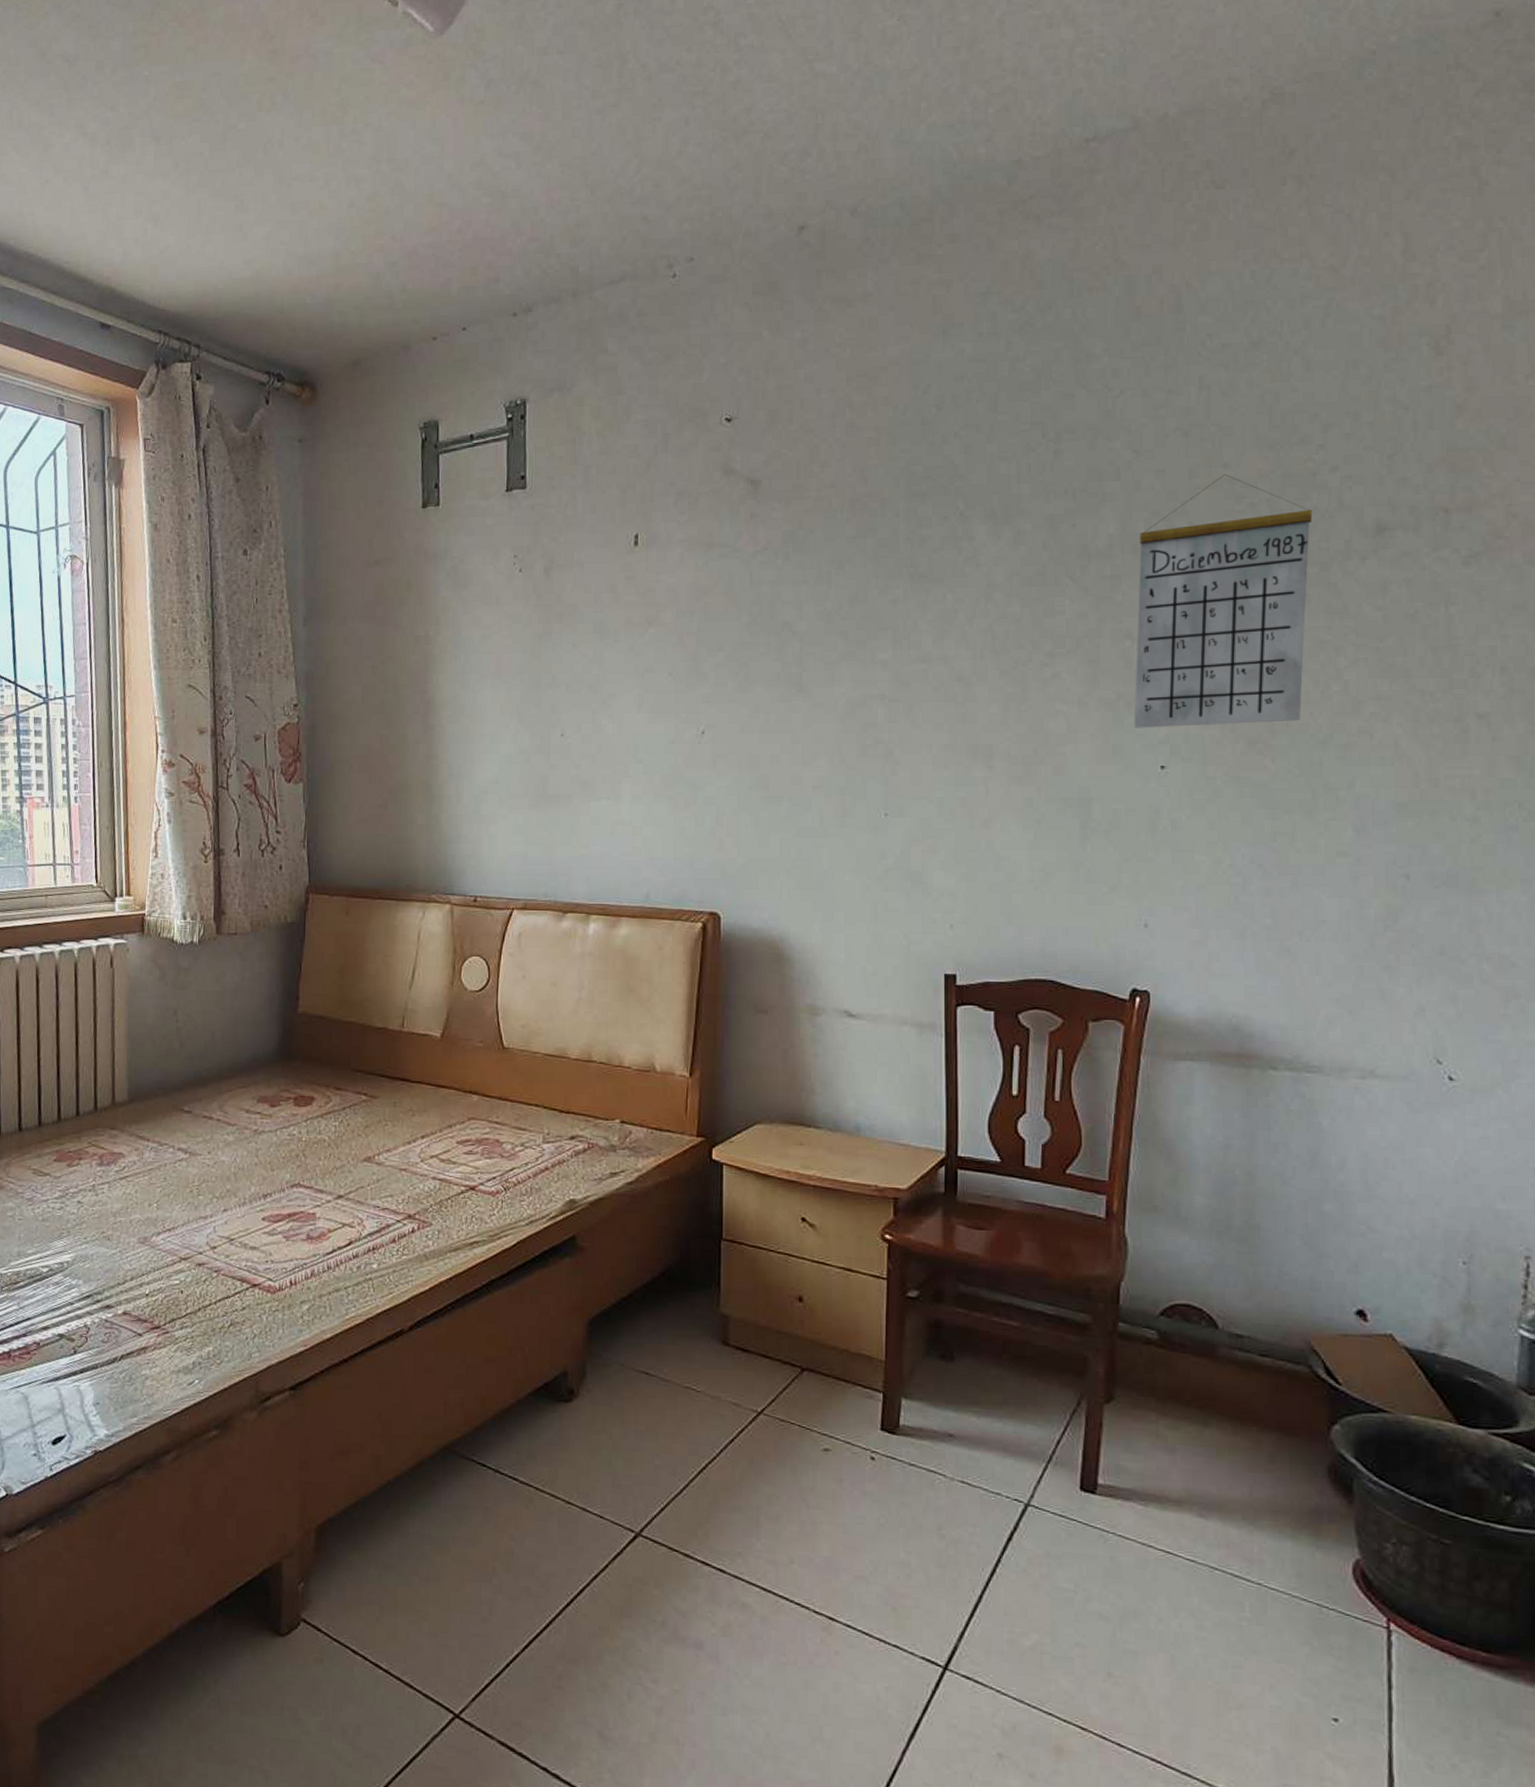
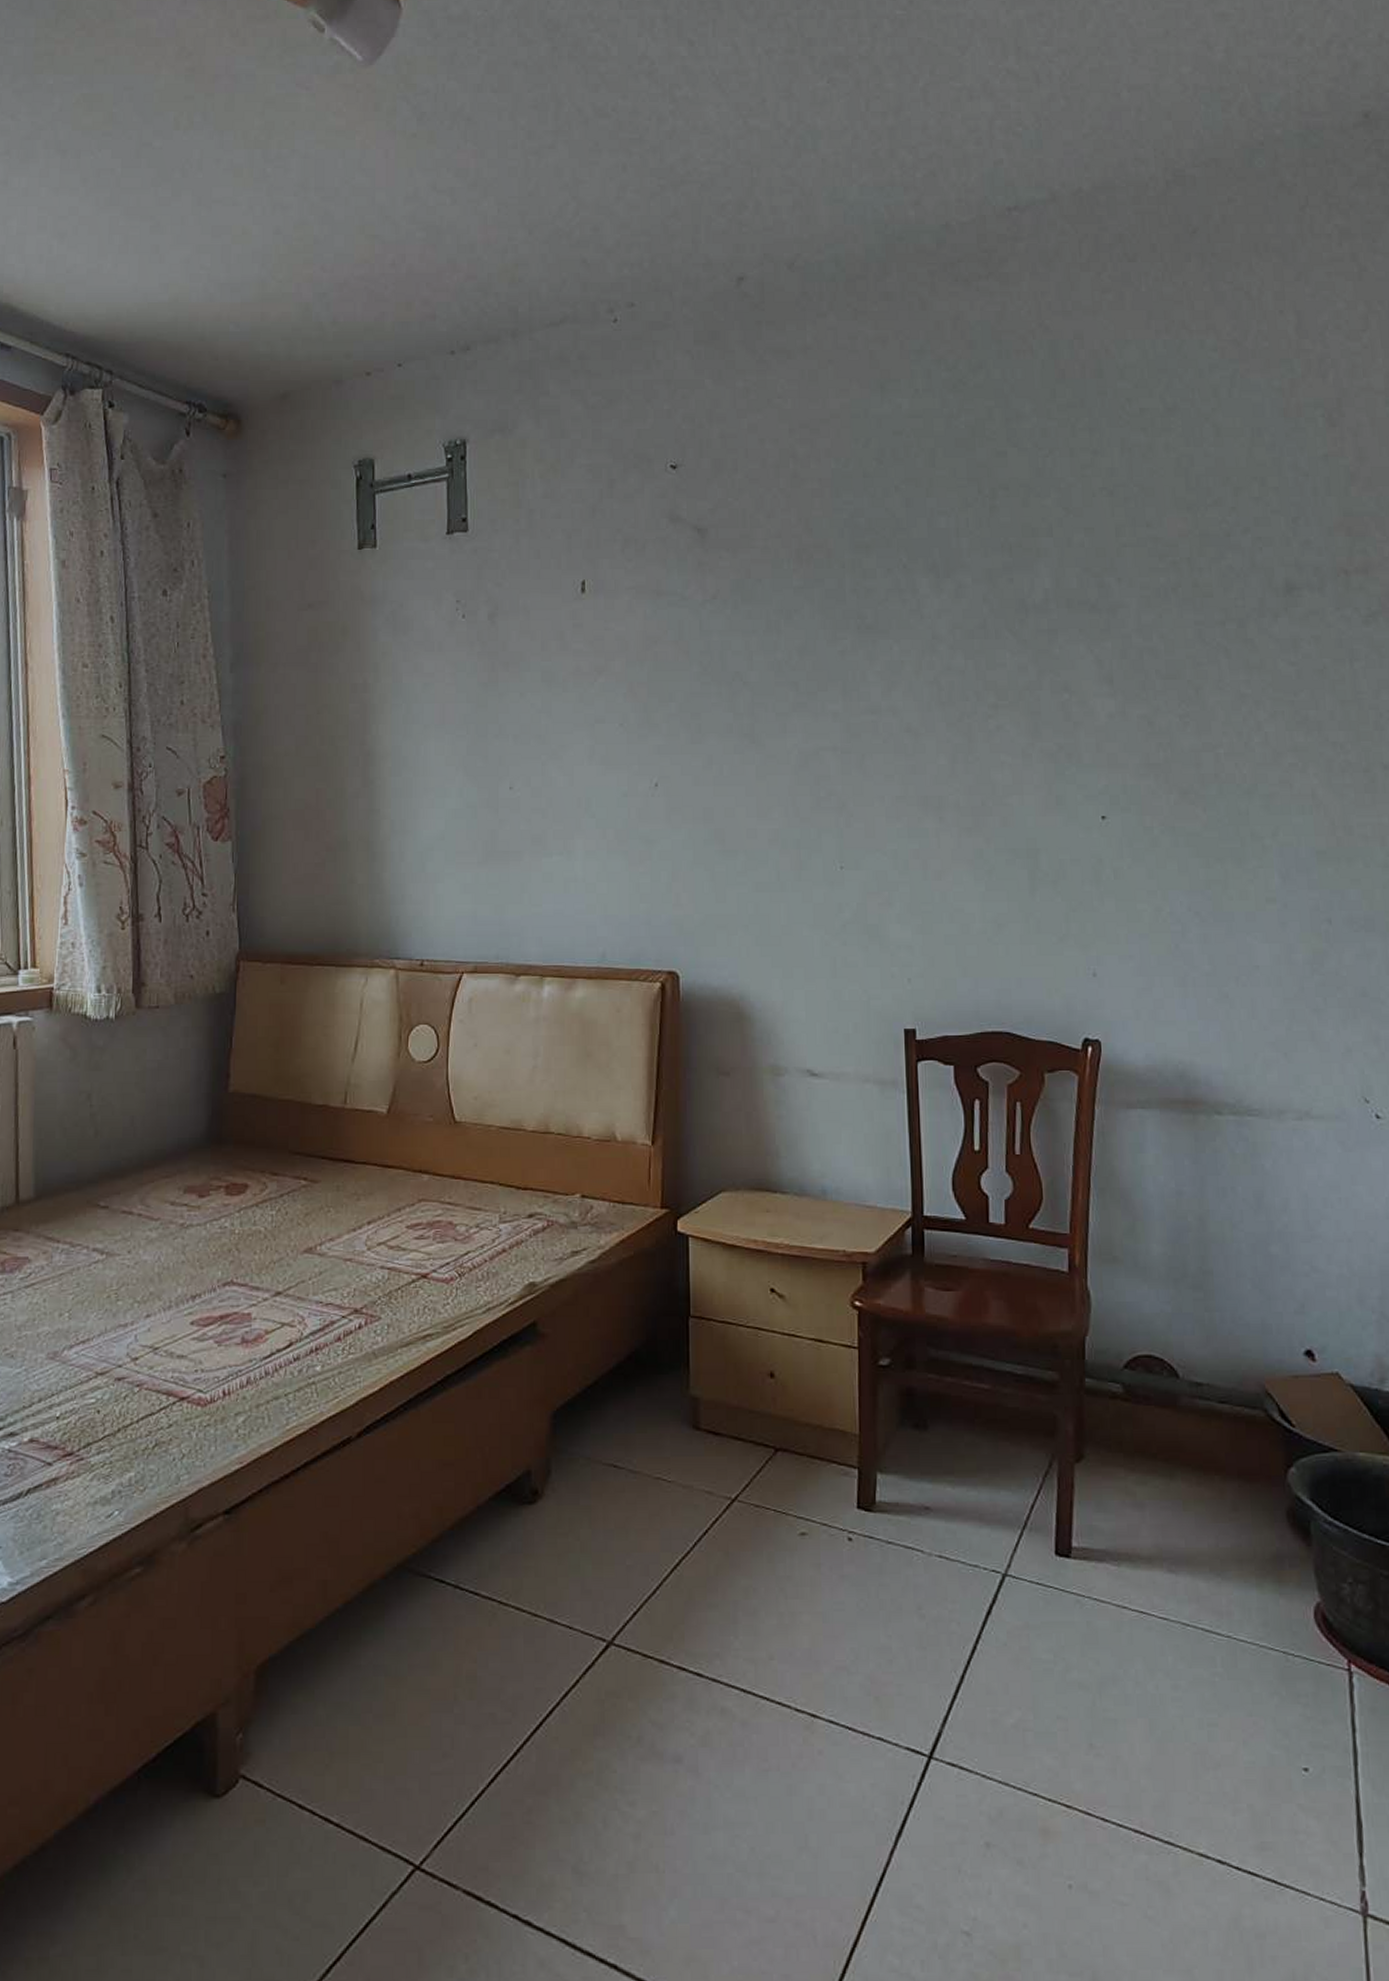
calendar: present [1133,473,1313,728] -> none [1073,532,1229,779]

